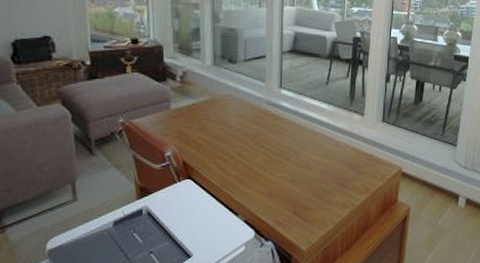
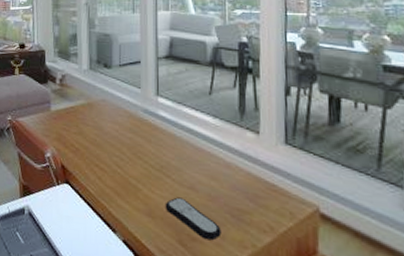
remote control: none [283,176,329,207] -> present [165,197,222,241]

